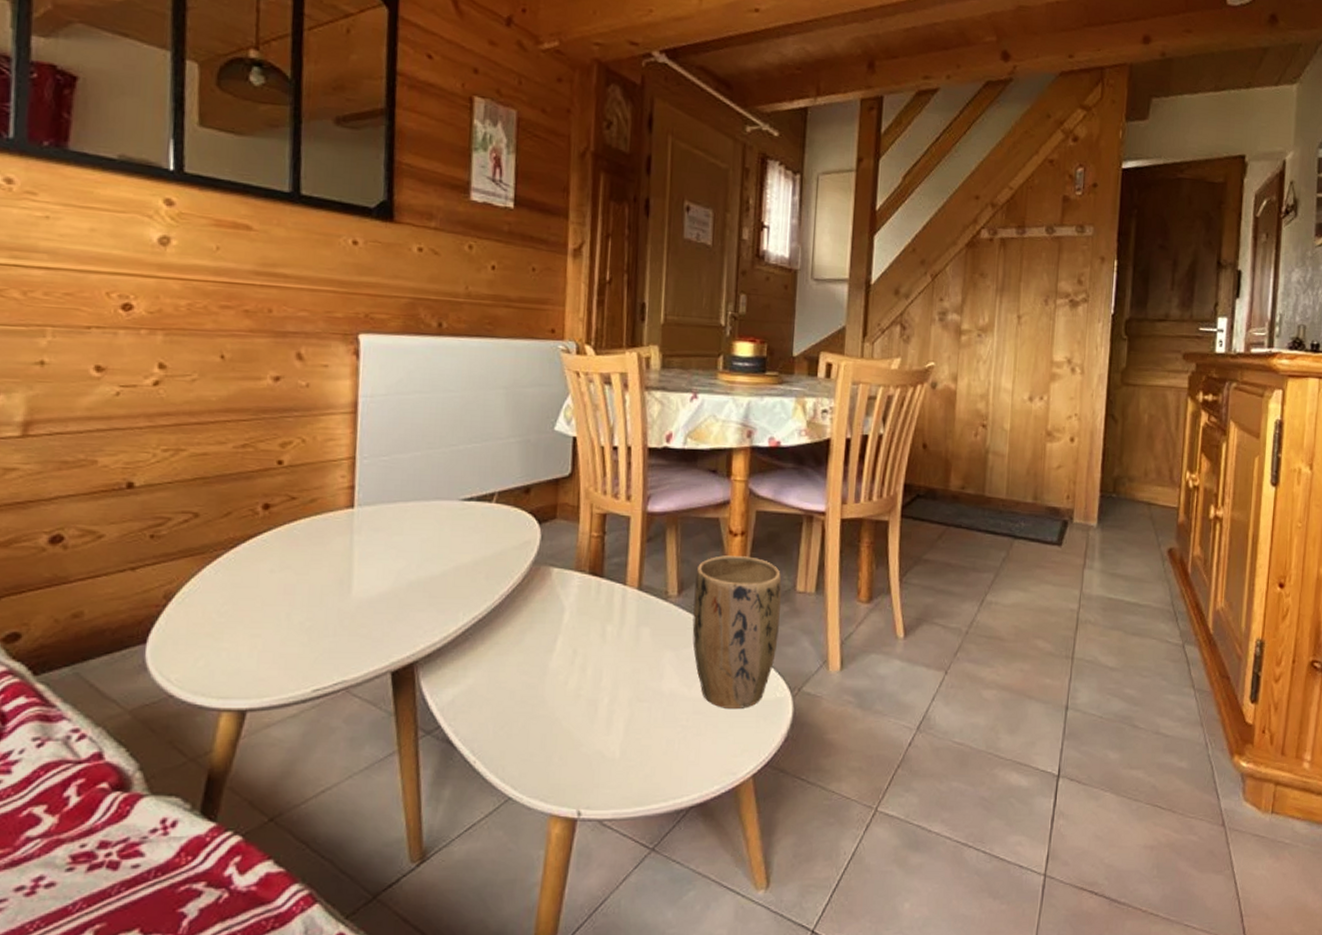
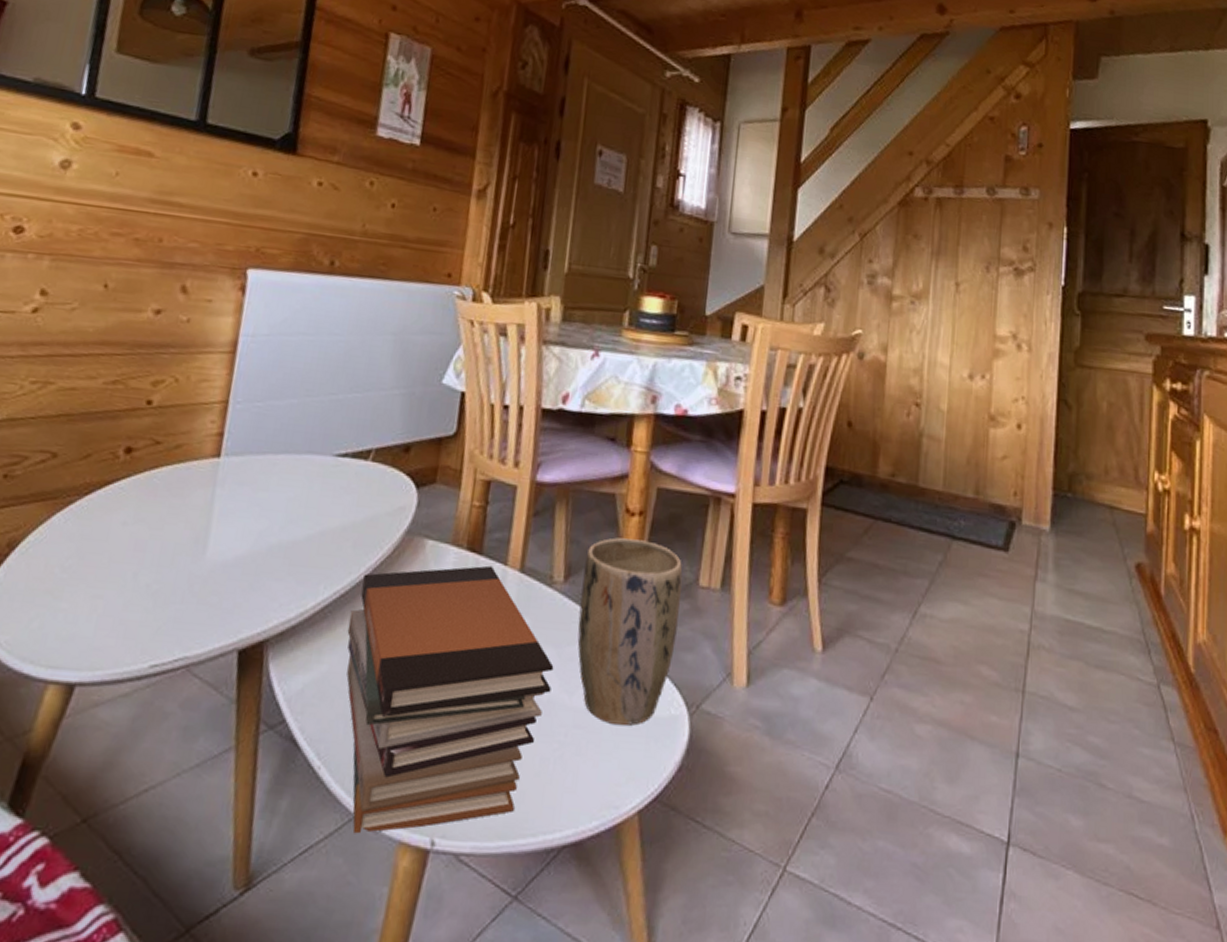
book stack: none [488,586,674,812] -> present [346,565,554,834]

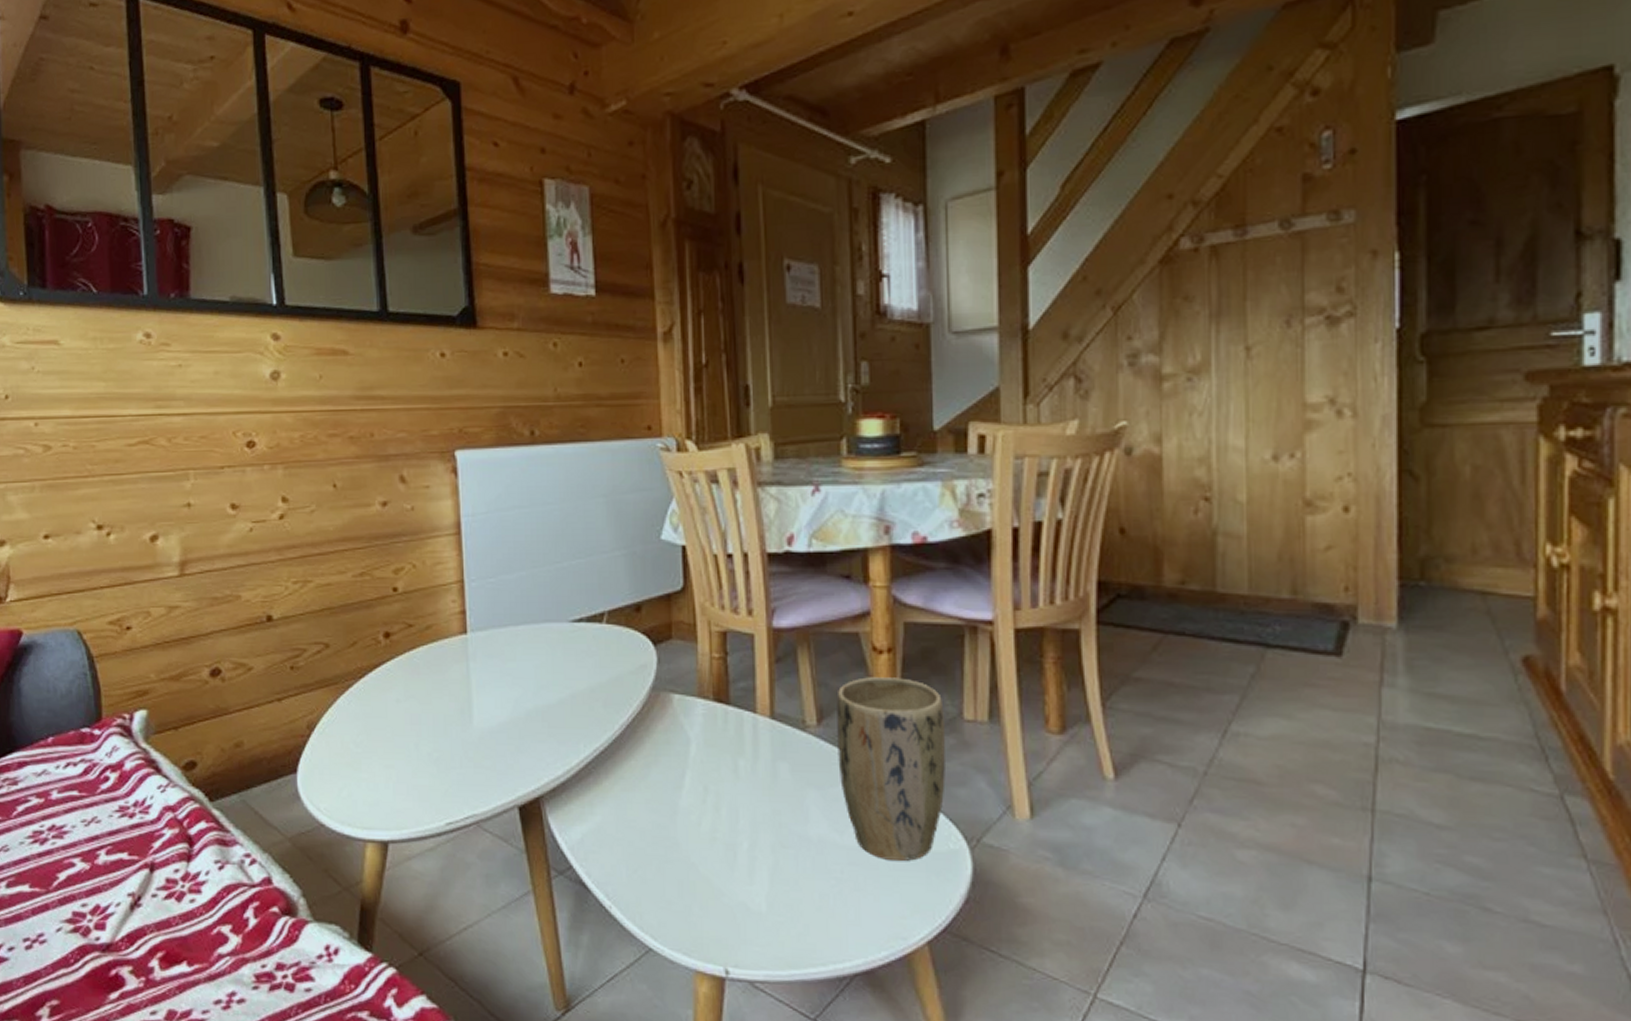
book stack: present [346,565,554,834] -> none [612,714,820,964]

